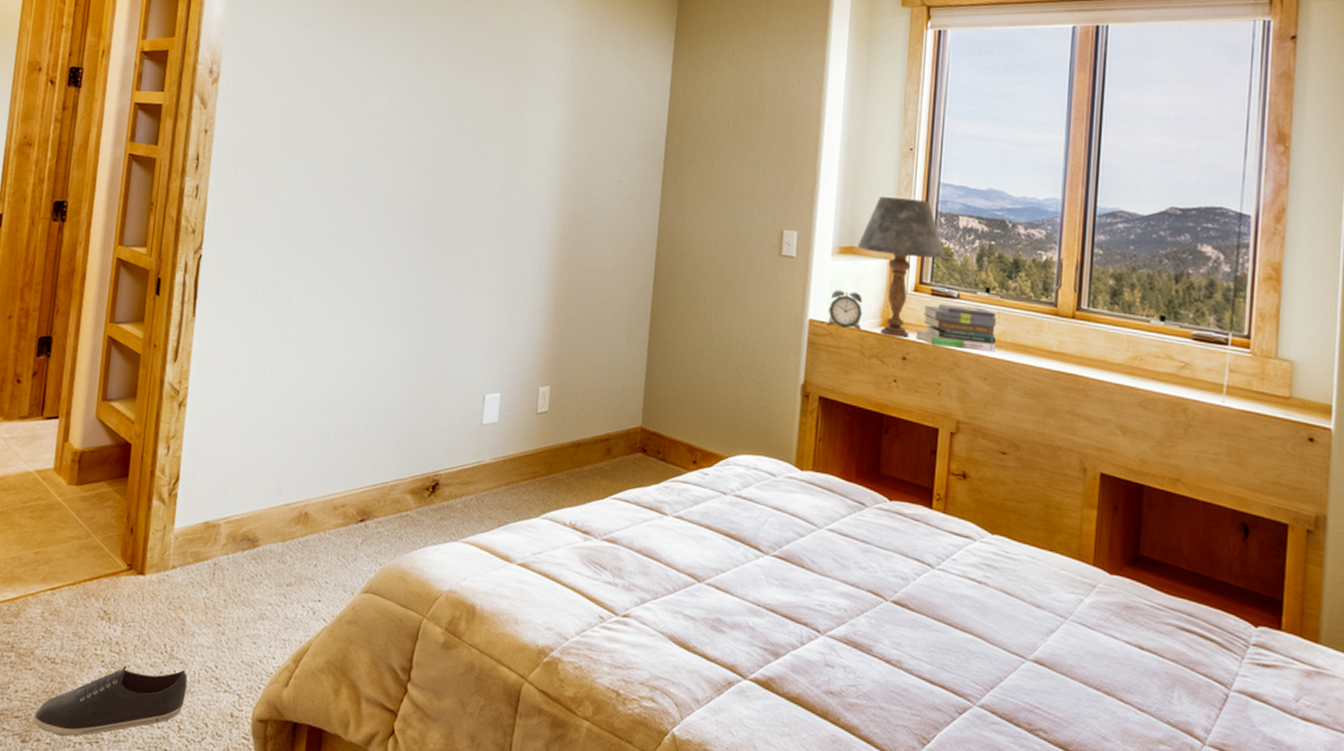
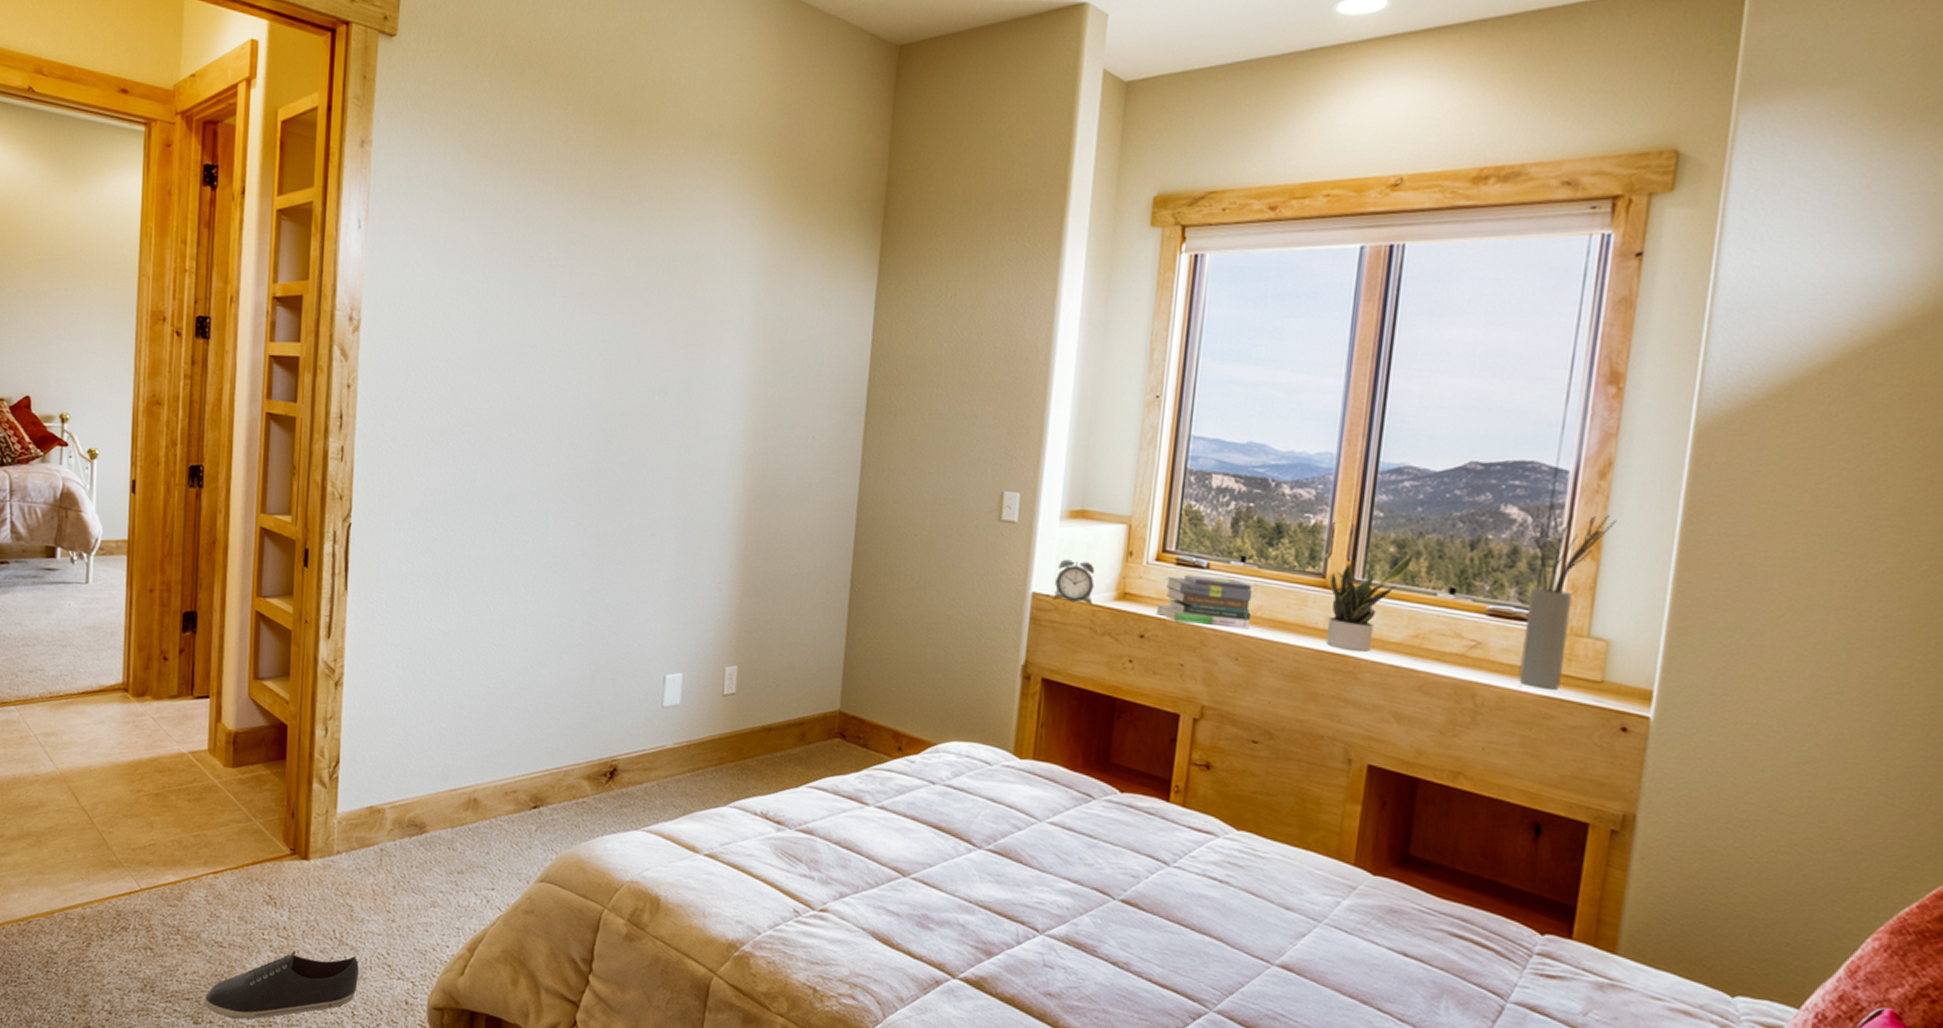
table lamp: present [857,197,945,339] -> none [1090,452,1194,614]
potted plant: none [1060,286,1129,373] -> present [1326,554,1414,653]
vase: none [1222,242,1292,405] -> present [1519,502,1617,690]

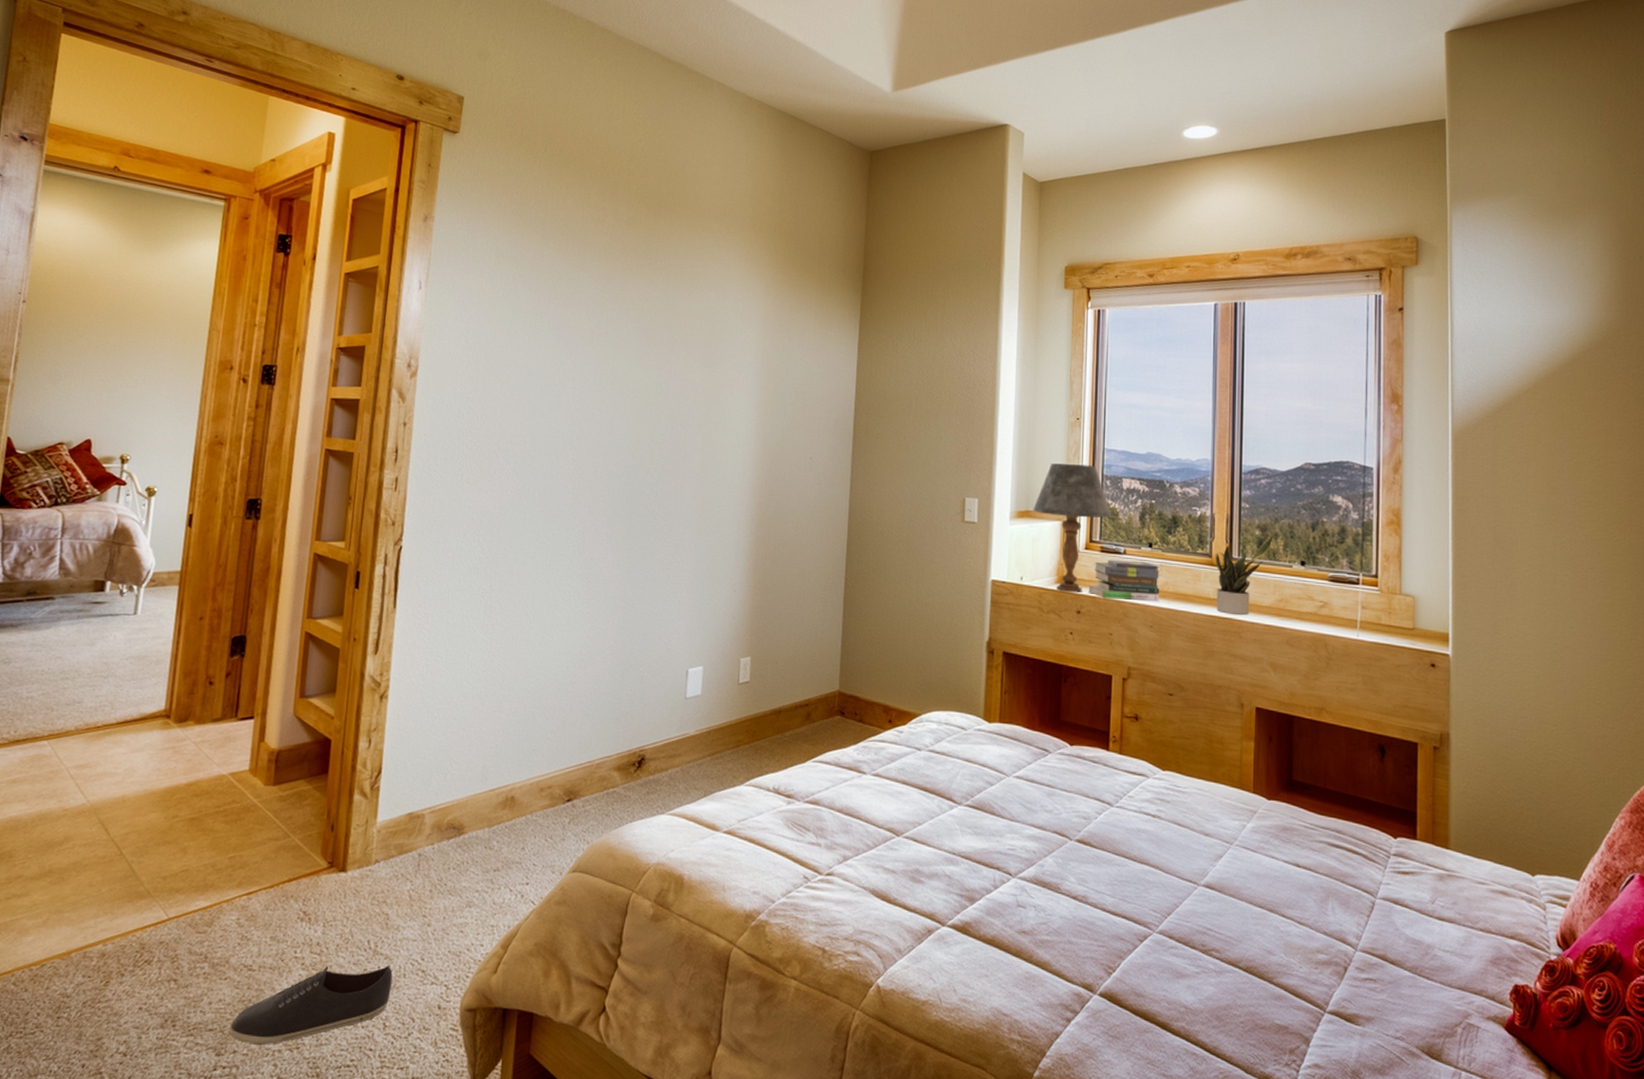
alarm clock: present [1052,559,1096,606] -> none [1008,551,1040,589]
table lamp: none [1090,452,1194,614] -> present [1033,463,1112,593]
vase: present [1519,502,1617,690] -> none [1351,492,1409,637]

